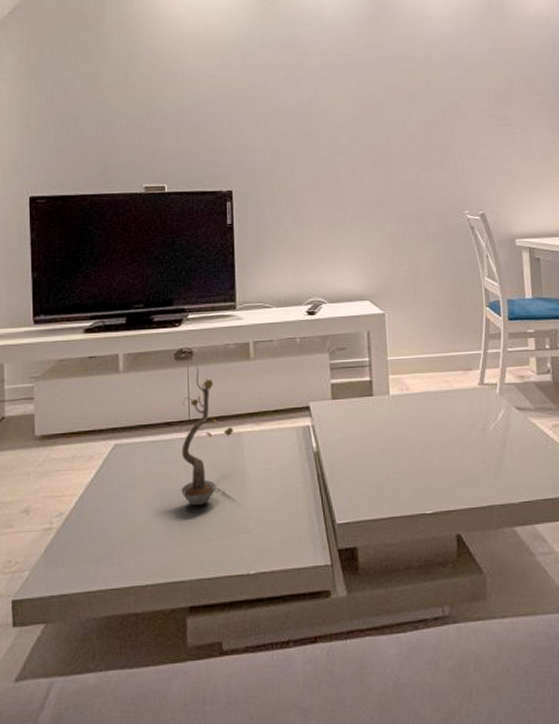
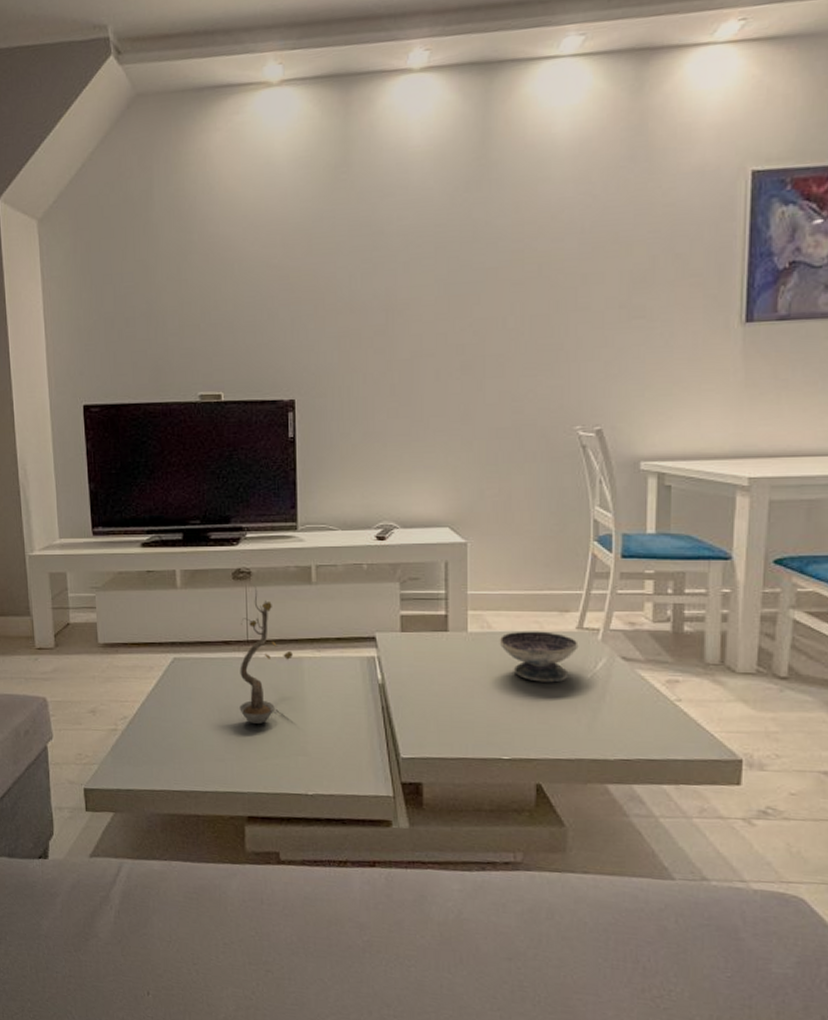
bowl: none [416,389,482,437] -> present [499,631,579,683]

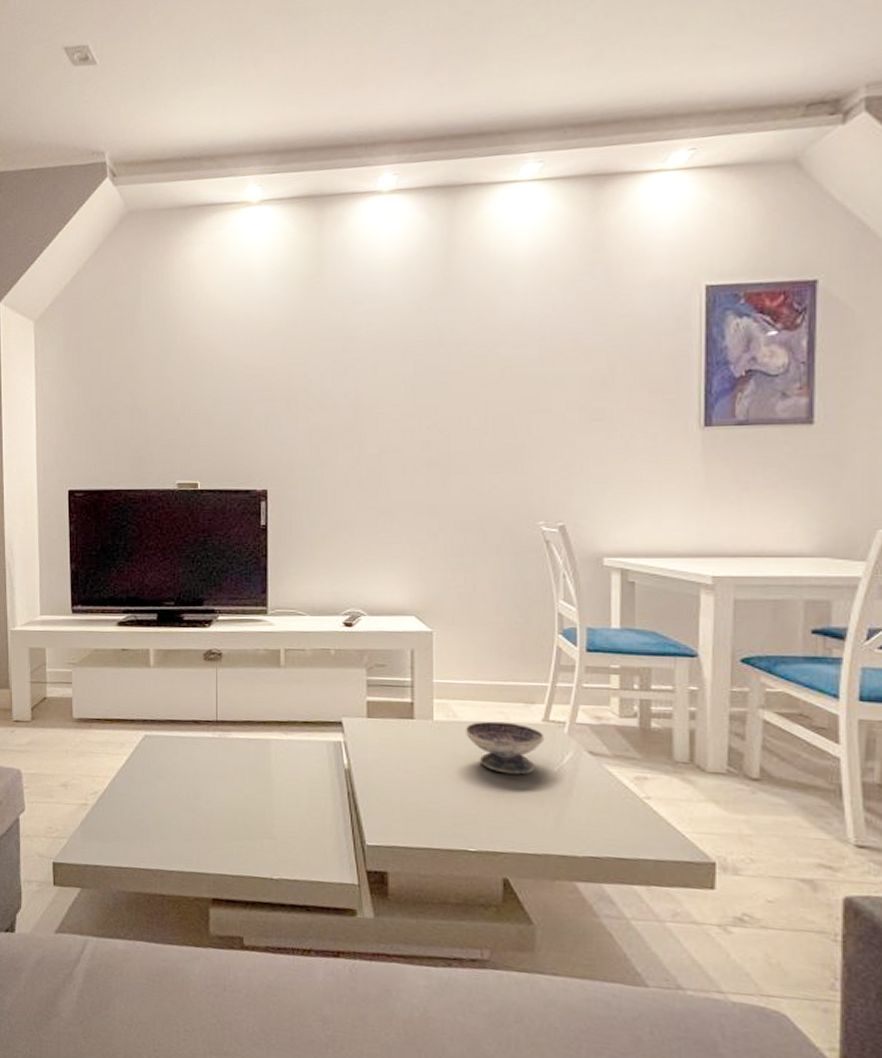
plant: present [239,586,293,725] -> none [207,668,260,805]

